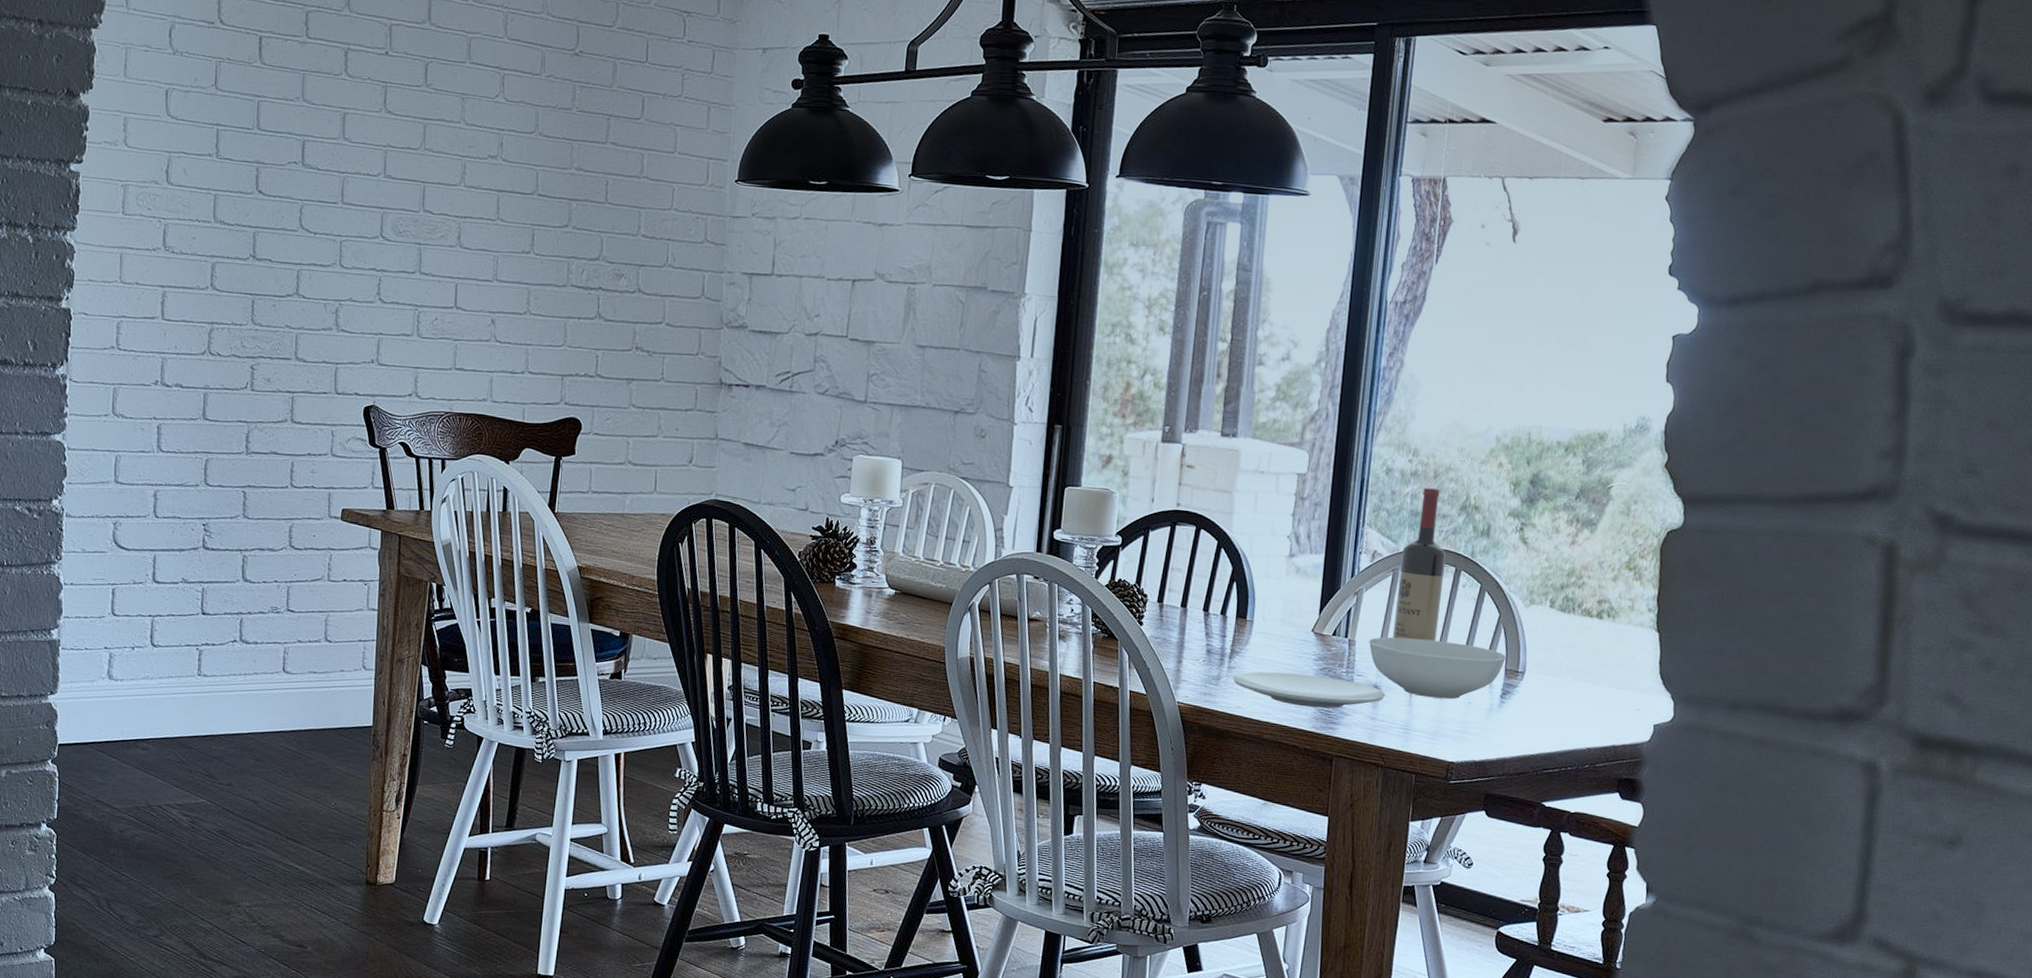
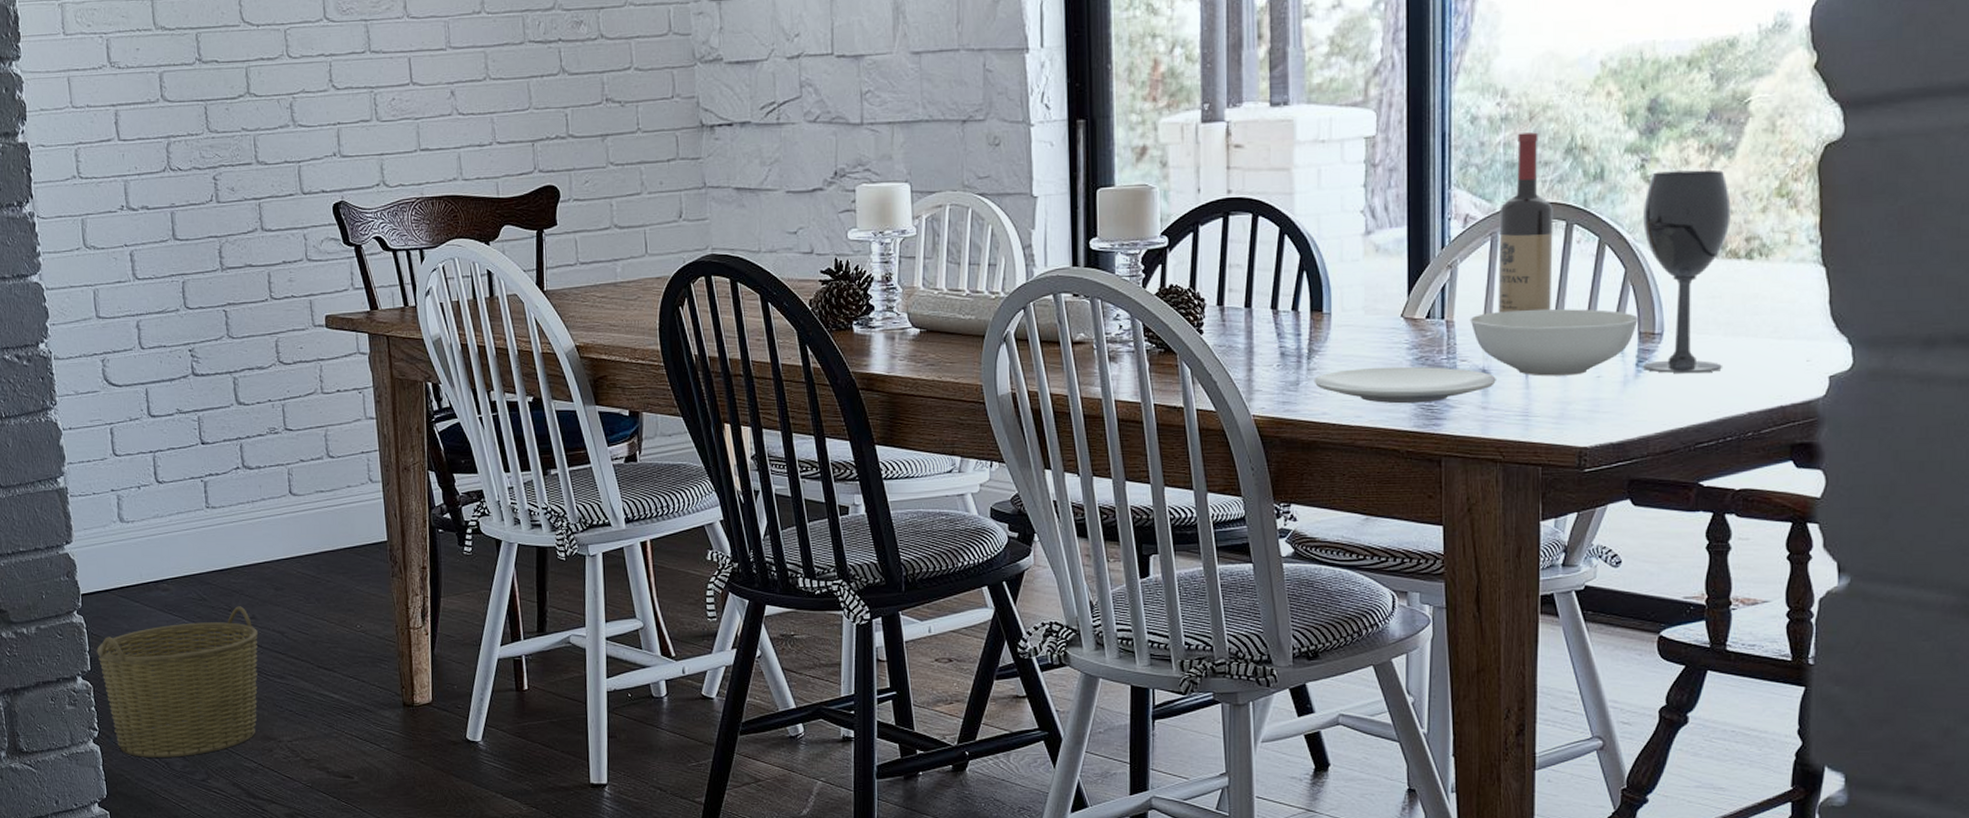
basket: none [66,772,233,912] -> present [96,606,259,758]
wine glass: none [1505,535,1589,710] -> present [1642,170,1731,373]

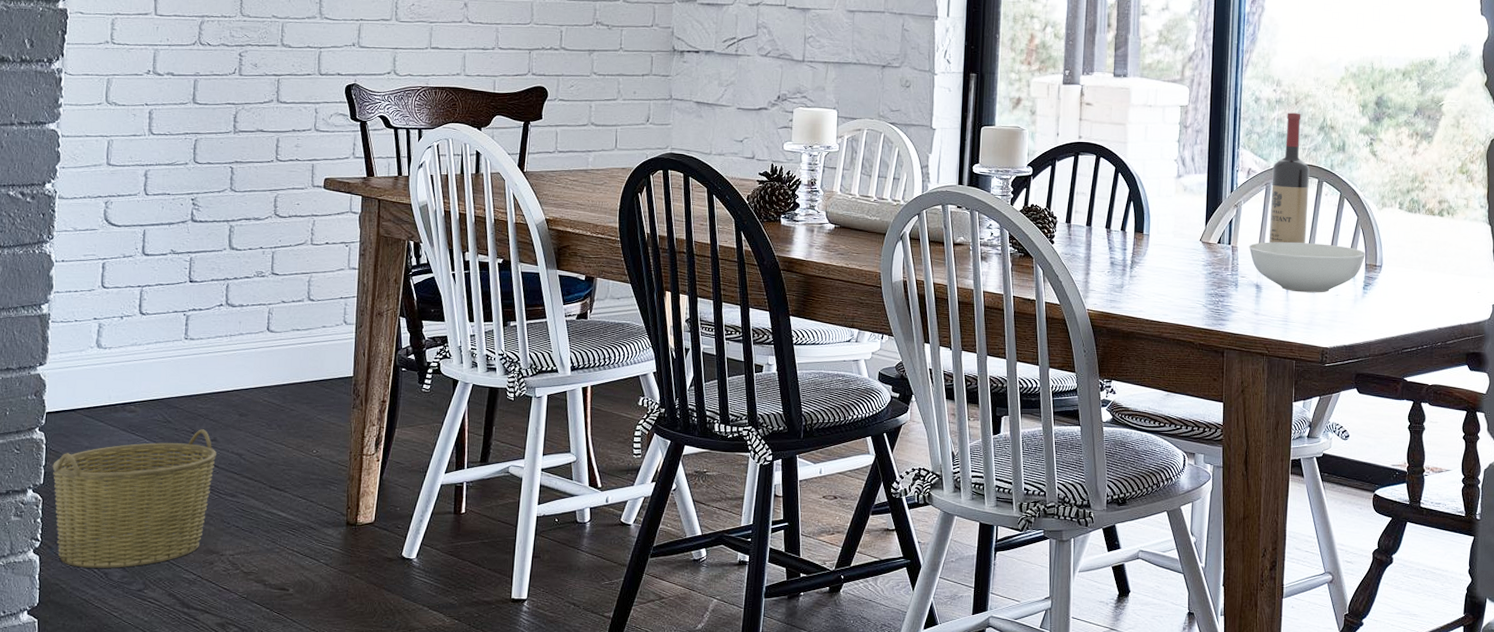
plate: present [1313,366,1496,404] -> none [1134,278,1266,308]
wine glass: present [1642,170,1731,373] -> none [1367,149,1429,296]

